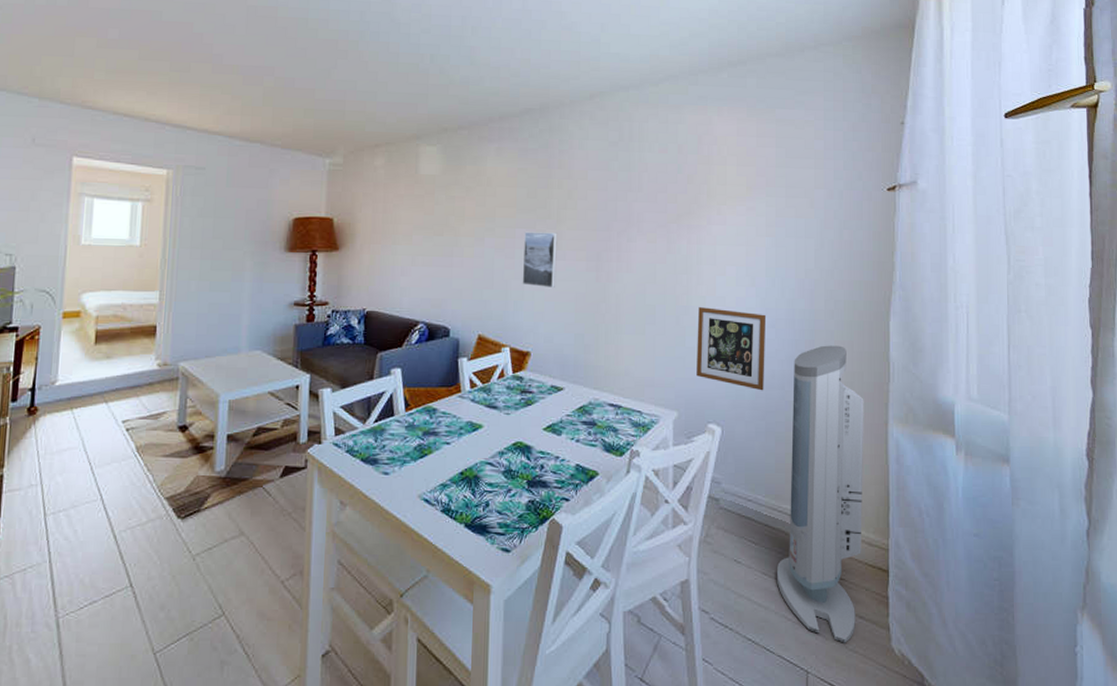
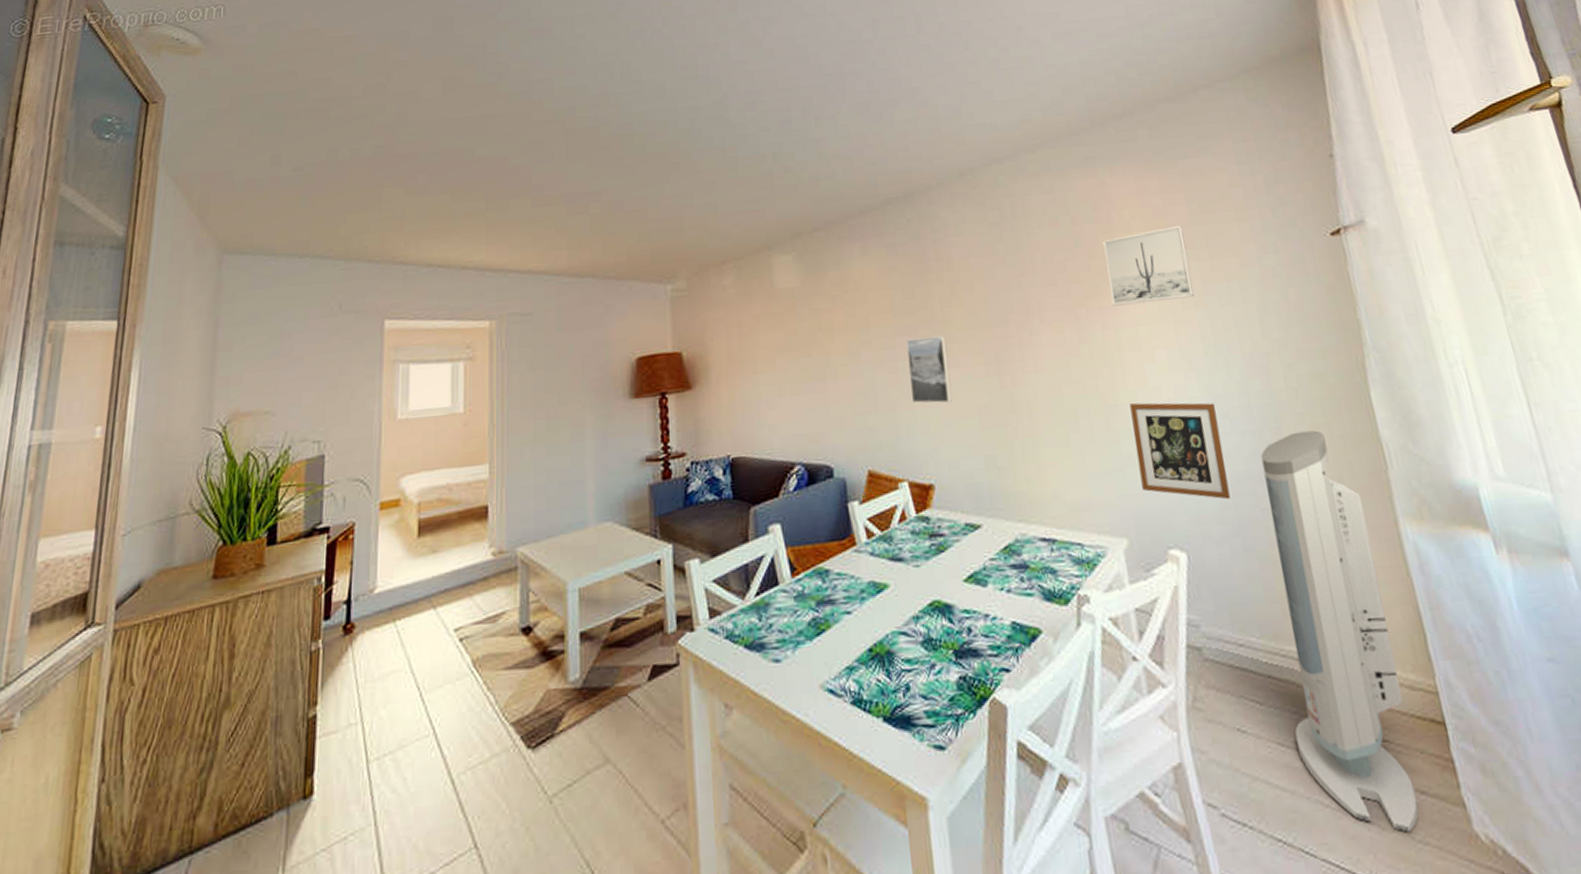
wall art: none [699,165,769,227] -> present [1103,225,1194,306]

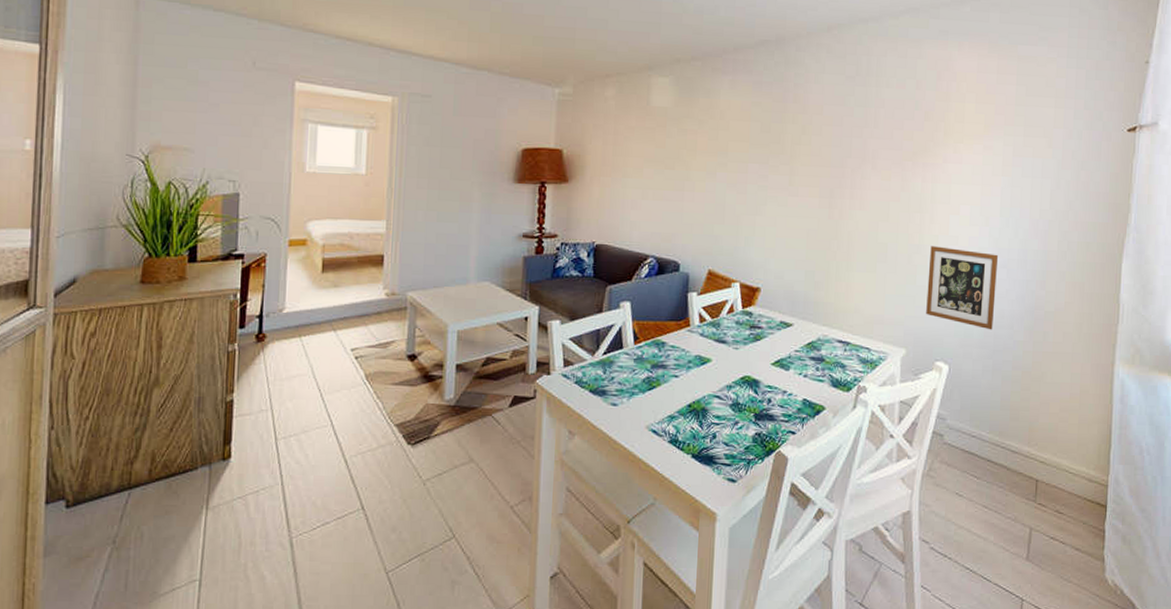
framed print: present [906,336,952,404] -> none [753,167,791,224]
wall art: present [1103,225,1194,306] -> none [935,103,1009,166]
air purifier: present [1260,430,1420,833] -> none [996,286,1092,573]

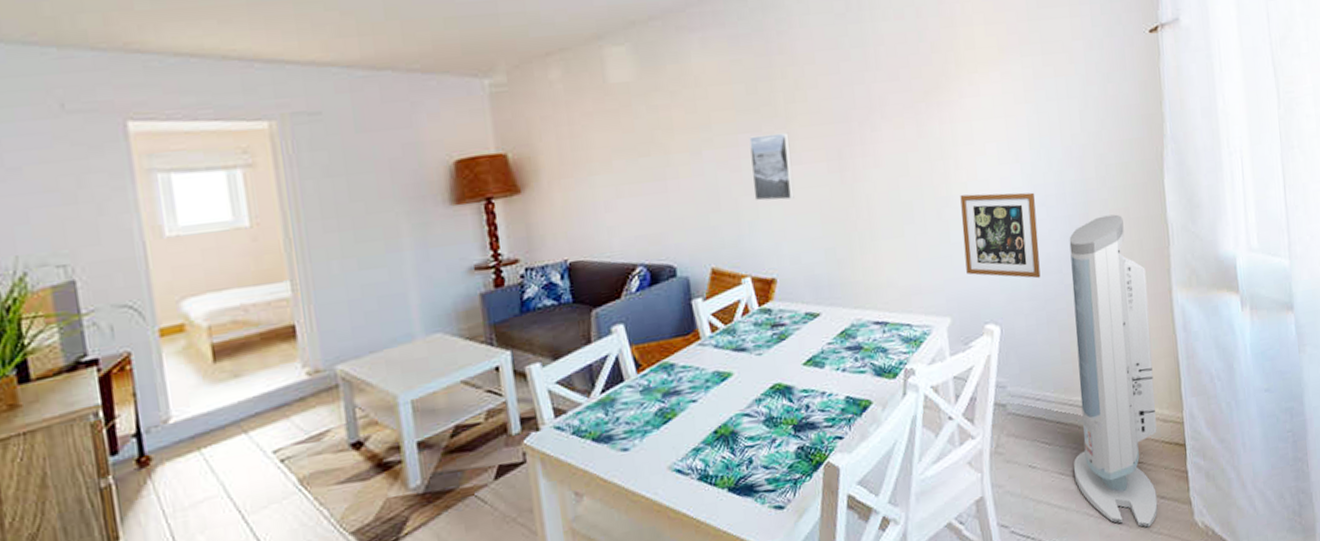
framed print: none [753,167,791,224] -> present [749,132,794,201]
air purifier: none [996,286,1092,573] -> present [1069,214,1158,528]

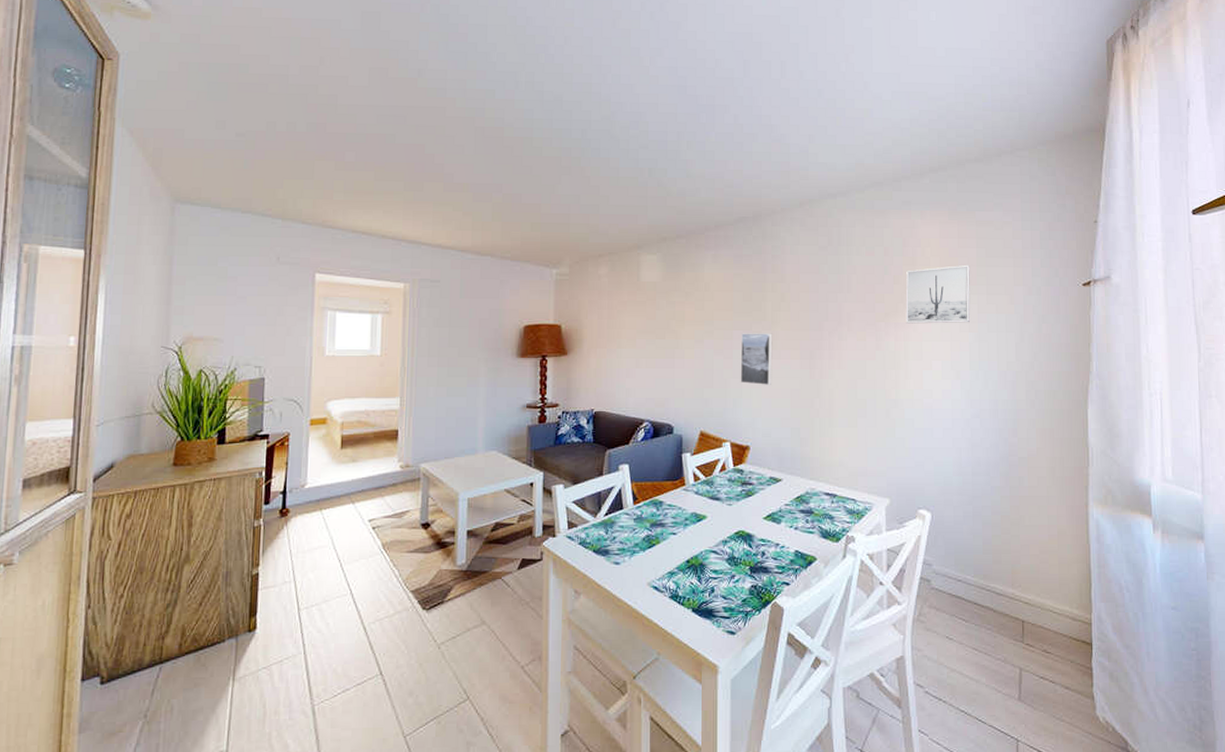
wall art: none [945,19,1025,101] -> present [905,264,971,324]
picture frame: present [960,192,1041,279] -> none [906,400,971,478]
air purifier: present [1069,214,1158,528] -> none [986,433,1066,713]

